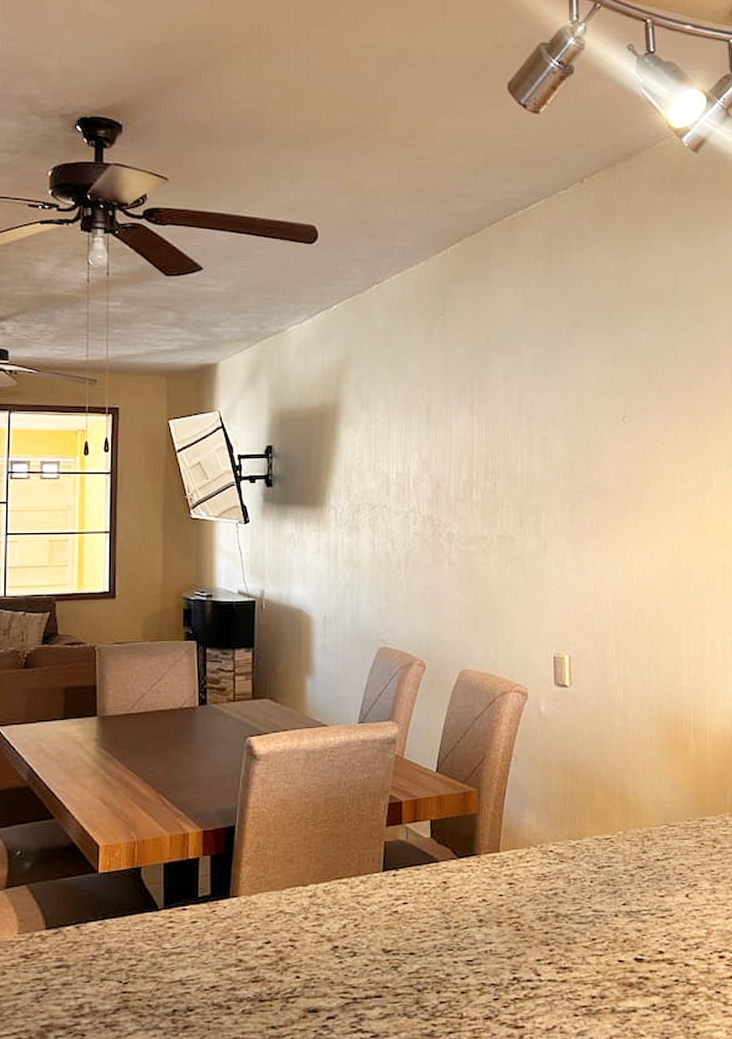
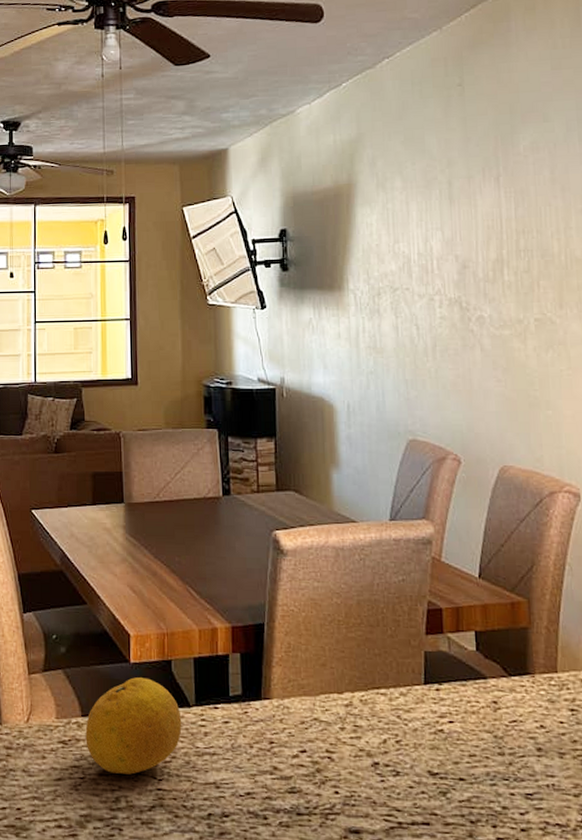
fruit: none [49,886,150,982] -> present [85,677,182,775]

